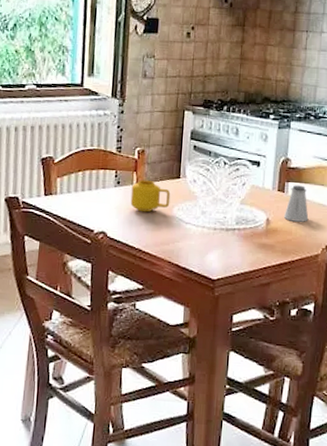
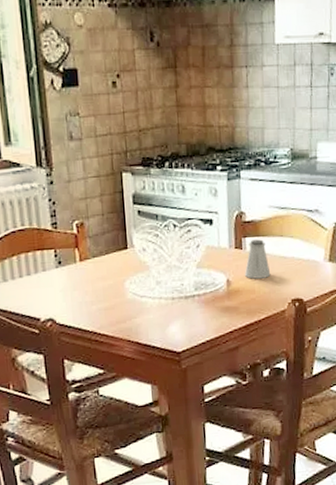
mug: present [130,179,171,213] -> none [75,255,121,292]

